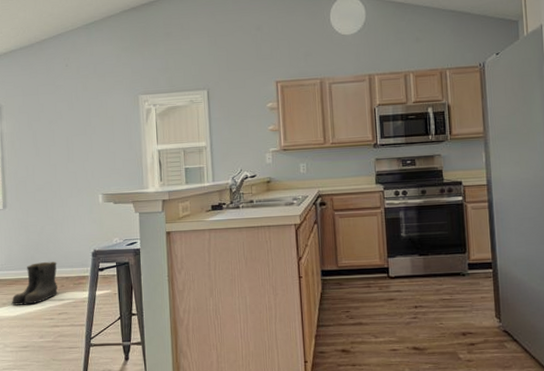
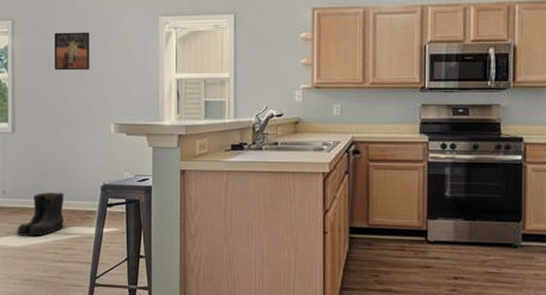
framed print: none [41,112,76,149] -> present [54,32,90,71]

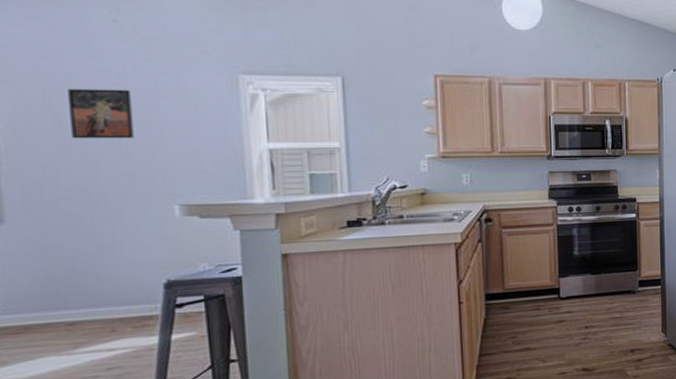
boots: present [16,192,65,236] -> none [17,298,107,364]

